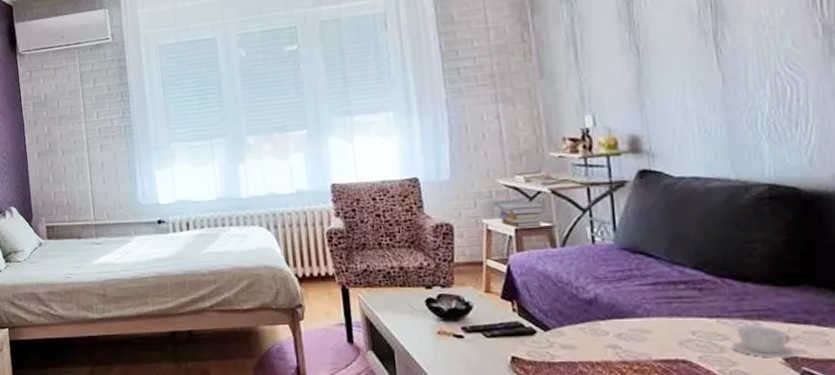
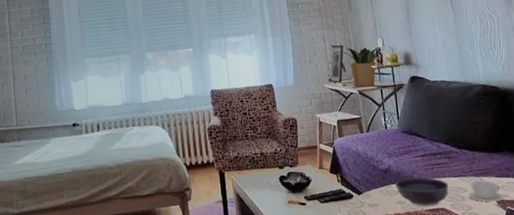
books: present [493,200,543,228] -> none [322,99,354,120]
picture frame: none [503,124,533,179] -> present [328,44,347,84]
potted plant: none [525,127,595,185] -> present [342,47,384,88]
bowl: none [604,313,697,355] -> present [395,177,449,206]

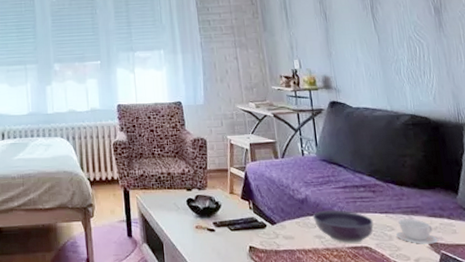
picture frame: present [328,44,347,84] -> none [240,64,261,106]
potted plant: present [342,47,384,88] -> none [255,67,301,110]

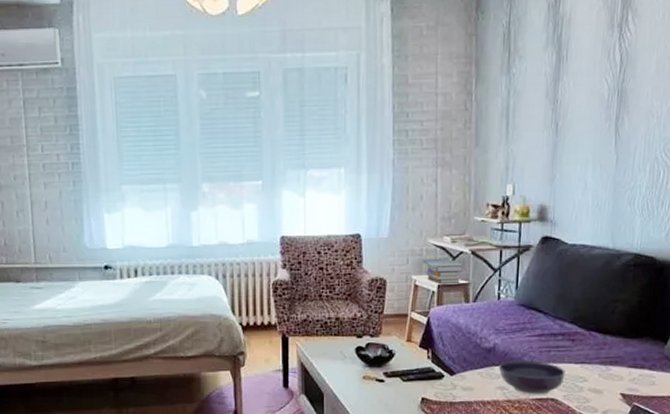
books: none [234,121,268,143] -> present [422,259,462,285]
teacup: present [396,219,439,244] -> none [588,370,634,396]

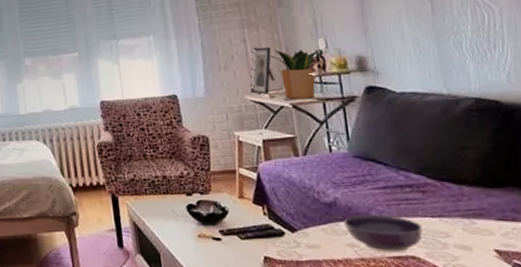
books: present [422,259,462,285] -> none [243,114,286,140]
picture frame: none [434,189,460,240] -> present [250,47,276,96]
potted plant: none [457,193,513,246] -> present [268,49,327,100]

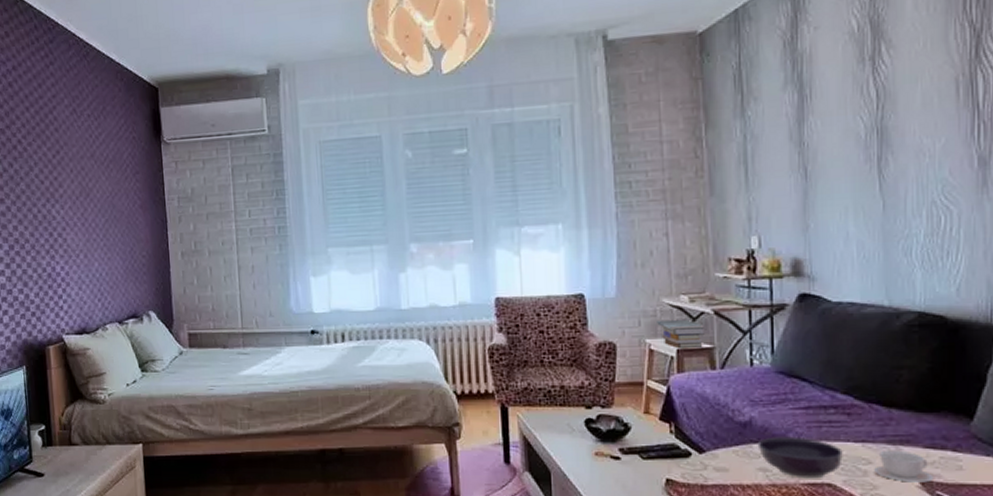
books: none [243,114,286,140] -> present [657,320,705,349]
picture frame: present [250,47,276,96] -> none [669,242,698,299]
potted plant: present [268,49,327,100] -> none [693,246,760,306]
teacup: none [453,223,511,253] -> present [874,450,935,483]

